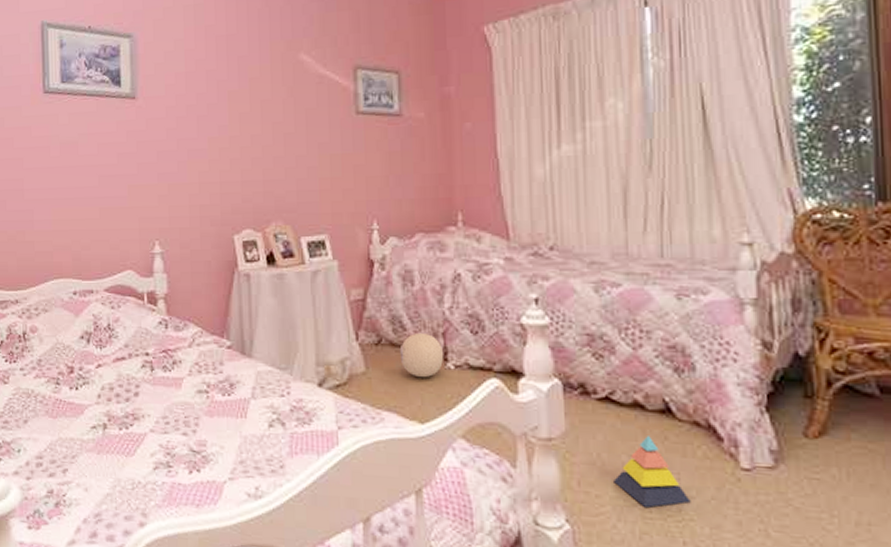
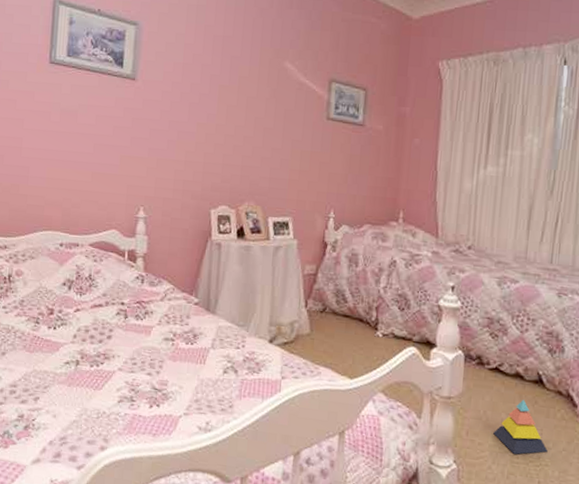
ball: present [399,332,444,378] -> none [339,305,376,342]

